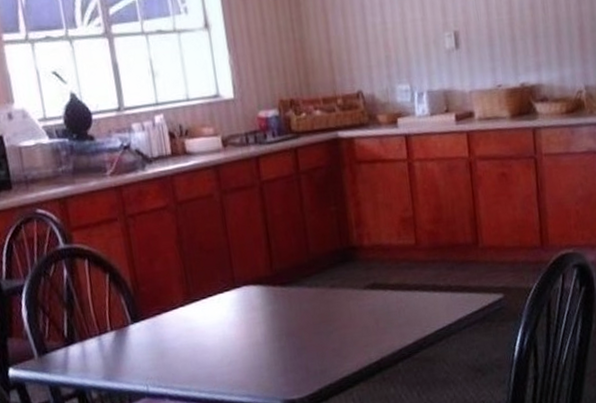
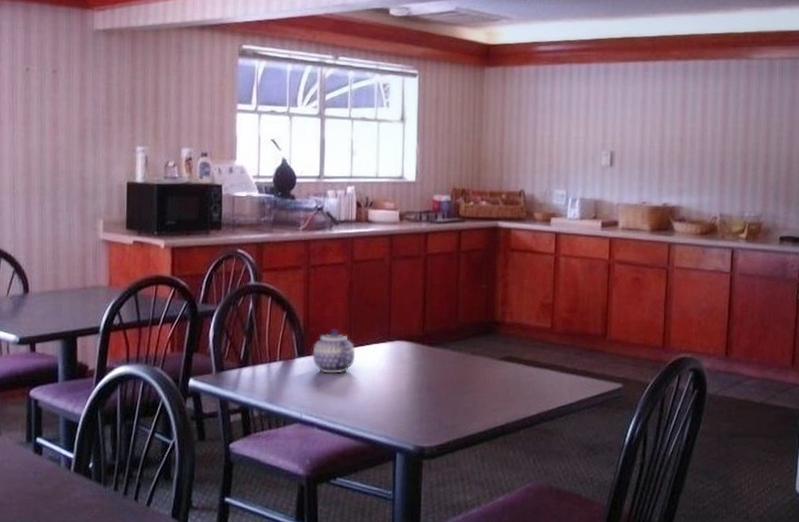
teapot: none [147,283,200,337] -> present [312,328,356,374]

